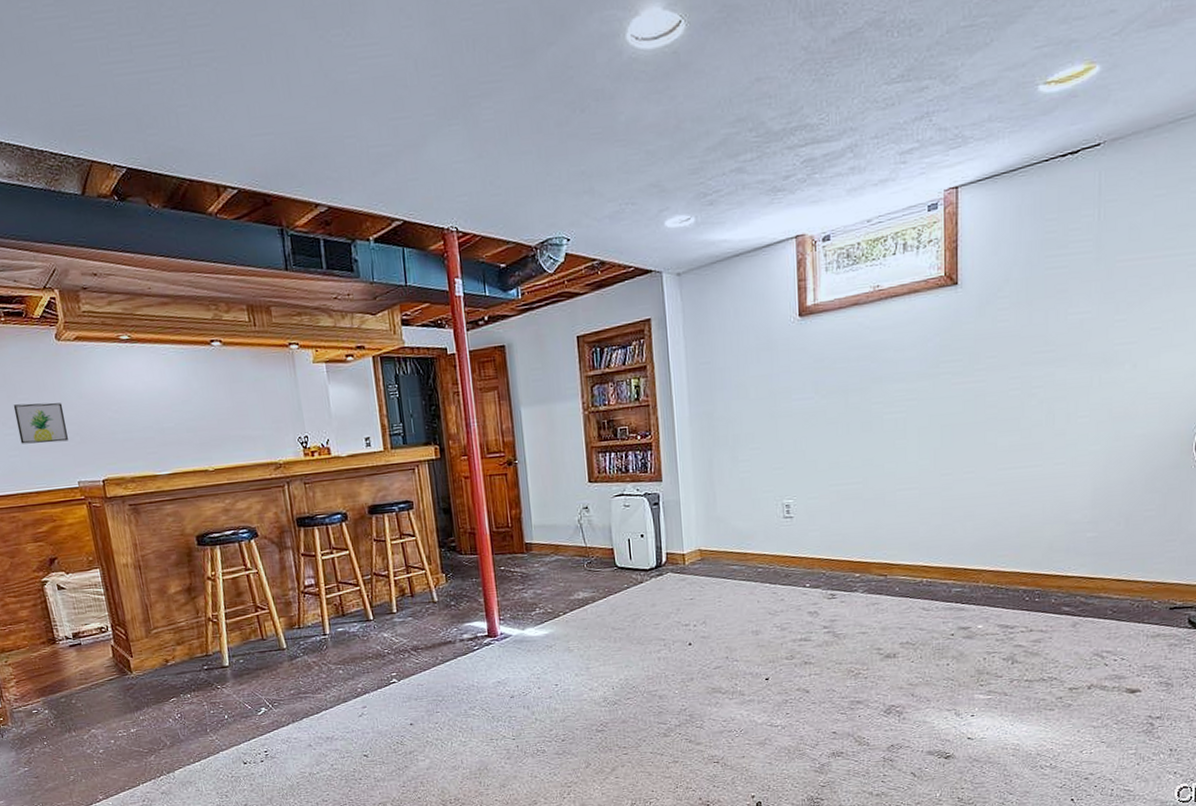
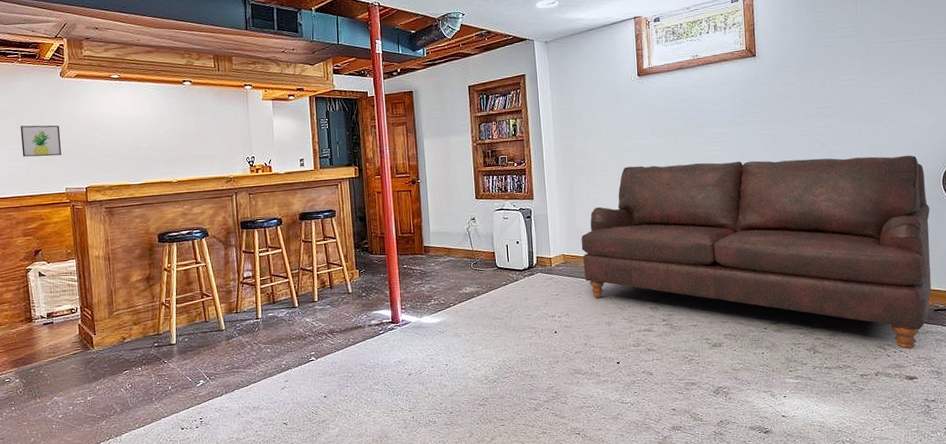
sofa: none [722,411,1176,657] -> present [581,155,931,349]

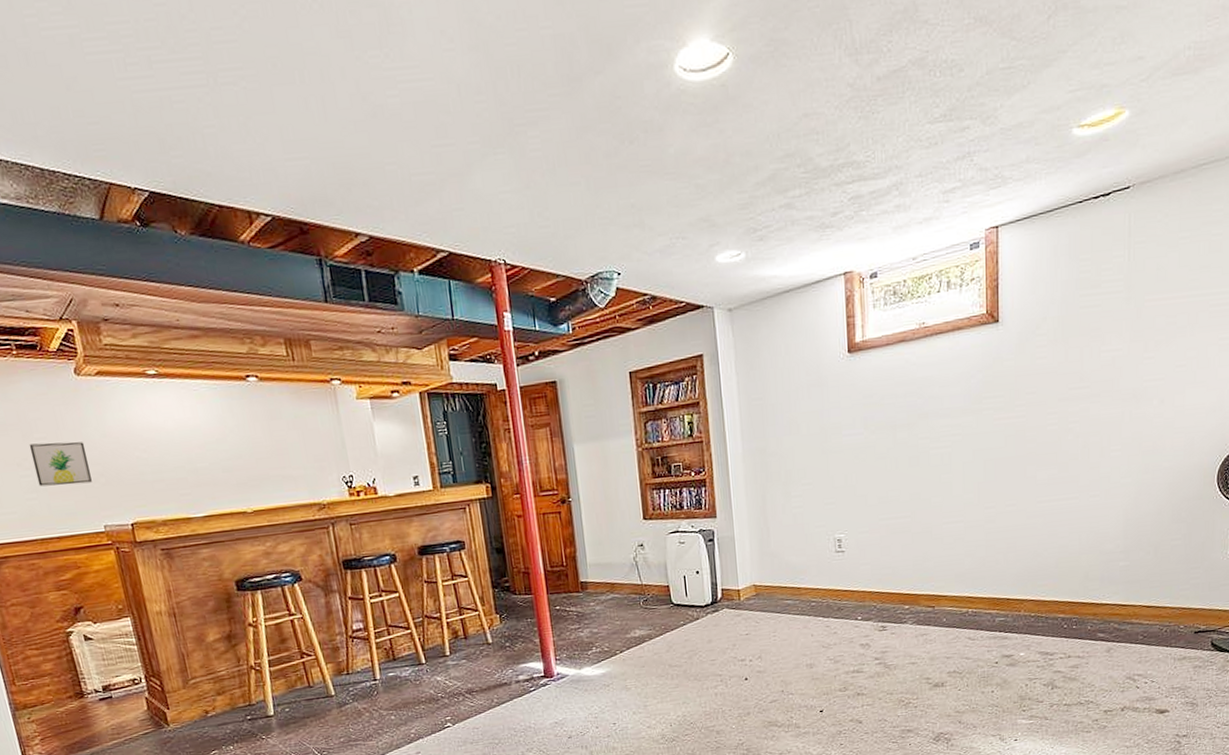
sofa: present [581,155,931,349] -> none [776,445,1200,679]

